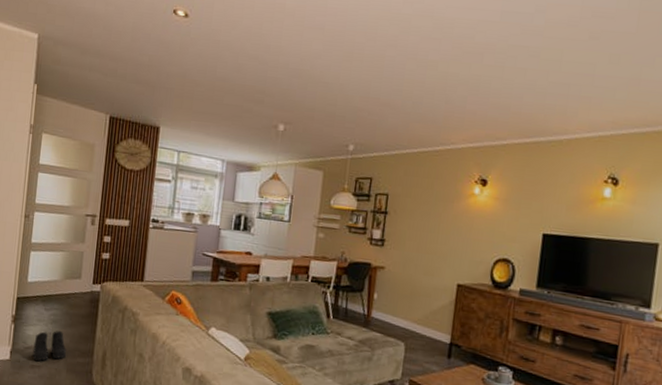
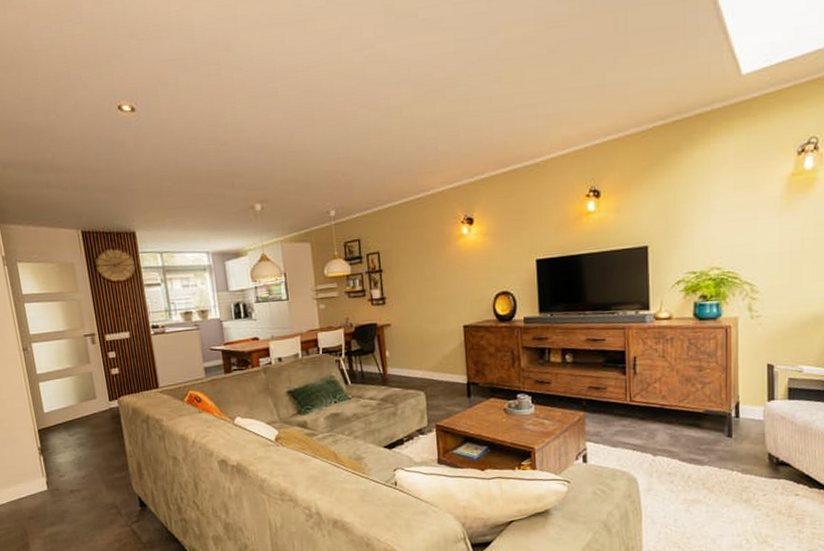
boots: present [32,330,66,362] -> none [66,452,102,486]

